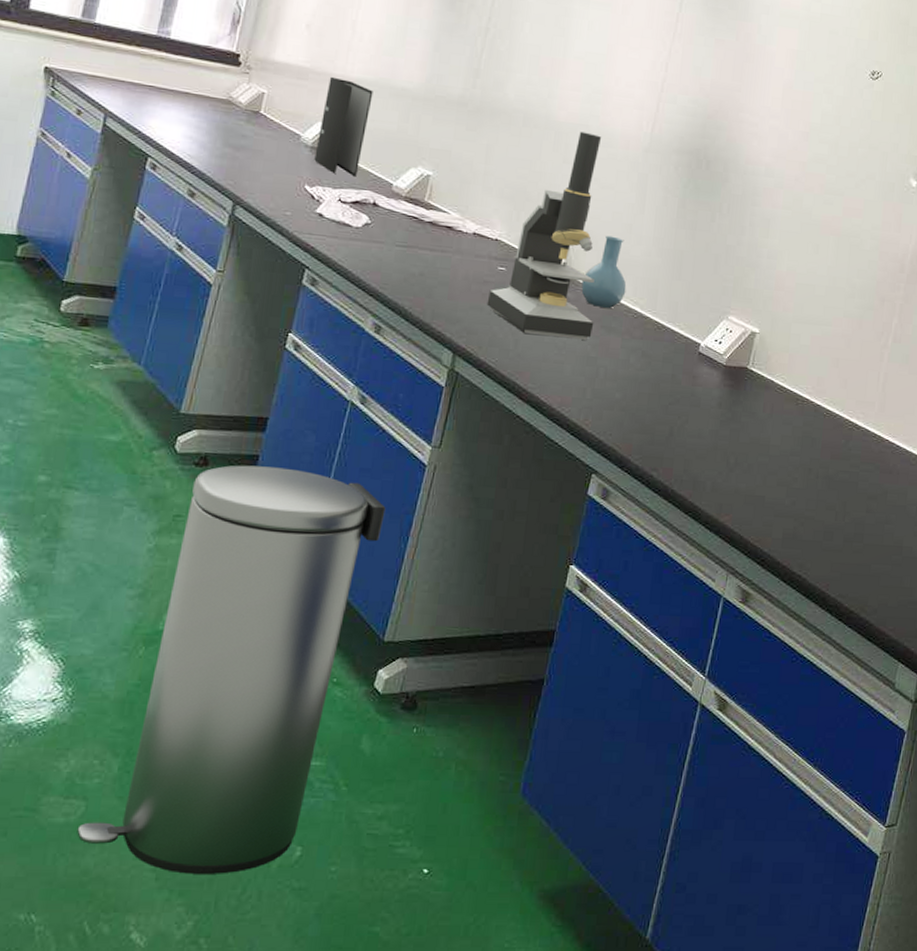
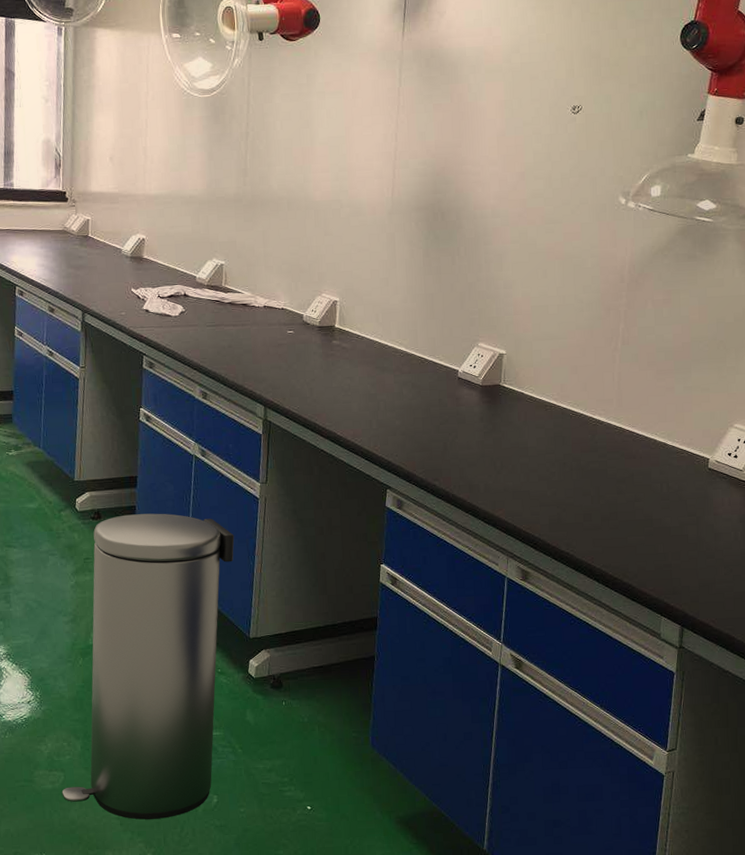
binder: present [314,76,373,177] -> none [134,196,169,276]
microscope: present [486,131,602,340] -> none [283,206,370,382]
flask: present [581,235,626,308] -> none [355,290,391,352]

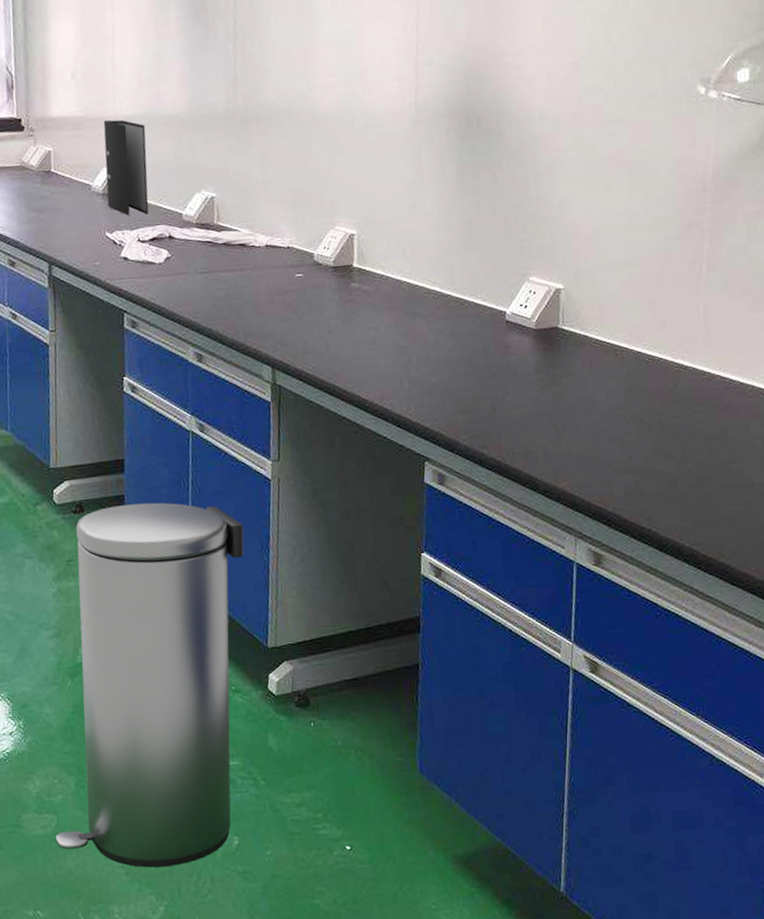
binder: none [134,196,169,276] -> present [103,119,149,215]

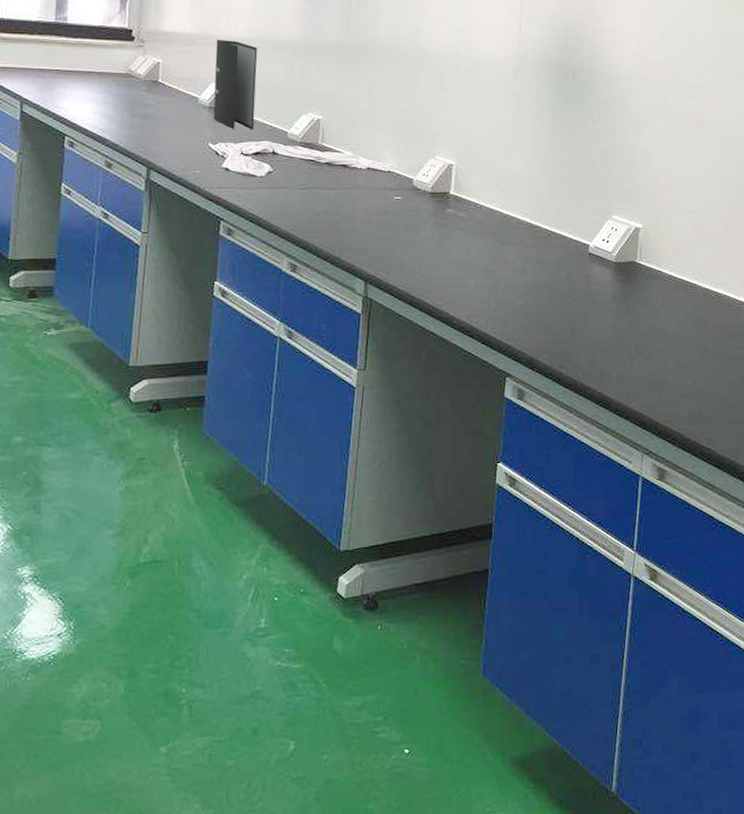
pedal bin: present [55,502,244,868] -> none [97,404,325,775]

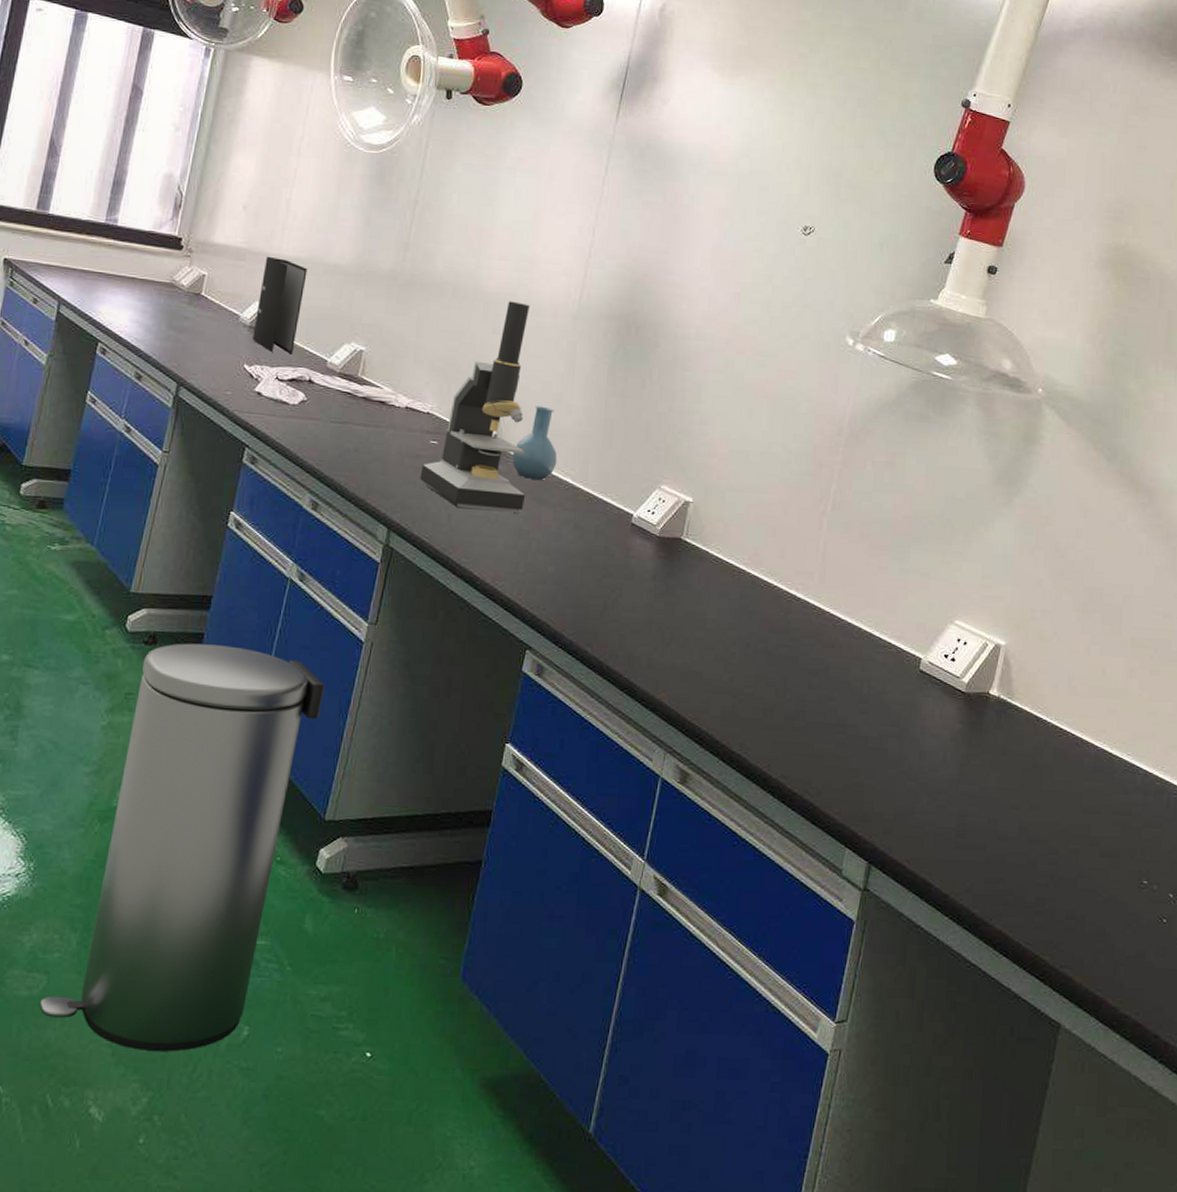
pedal bin: none [97,404,325,775] -> present [39,643,325,1052]
microscope: none [388,60,489,256] -> present [419,301,531,513]
flask: none [473,154,514,222] -> present [512,406,557,480]

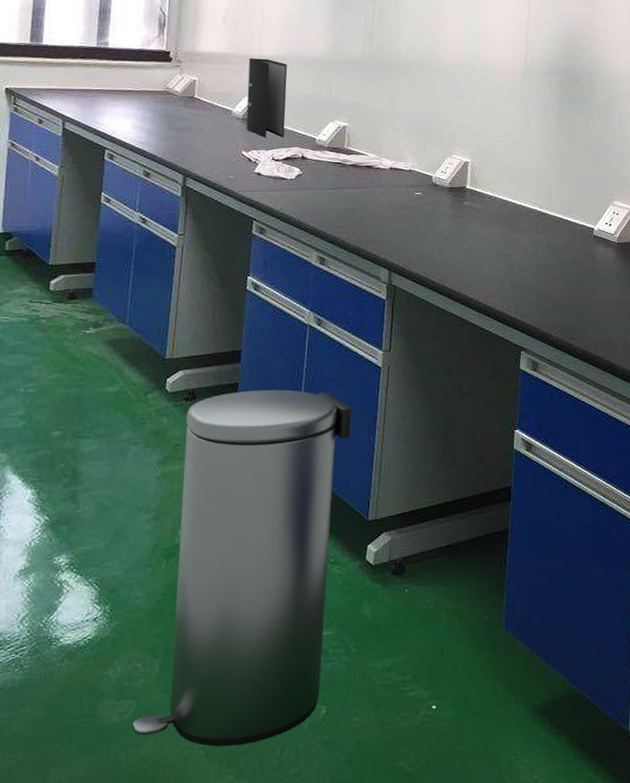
microscope: present [419,301,531,513] -> none [410,69,503,244]
flask: present [512,406,557,480] -> none [487,151,525,212]

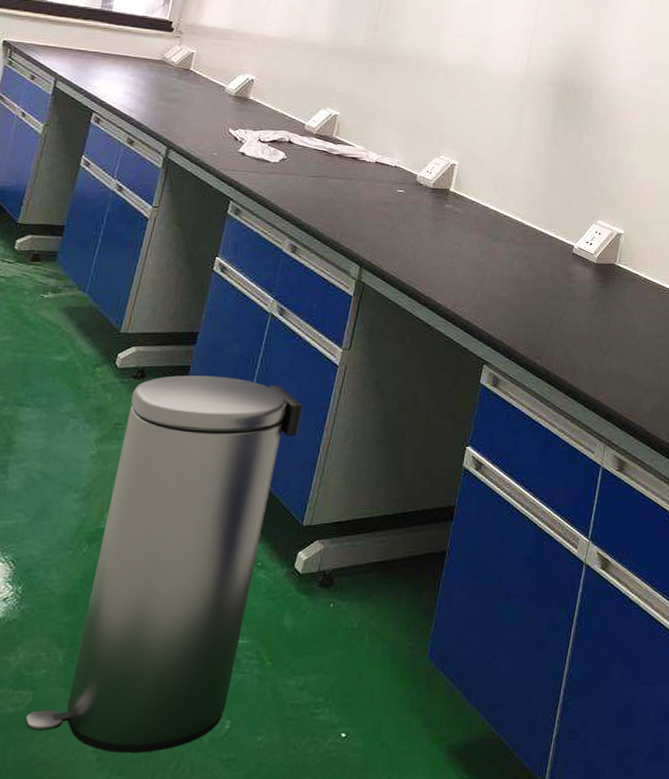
binder: present [246,57,288,138] -> none [237,36,287,120]

